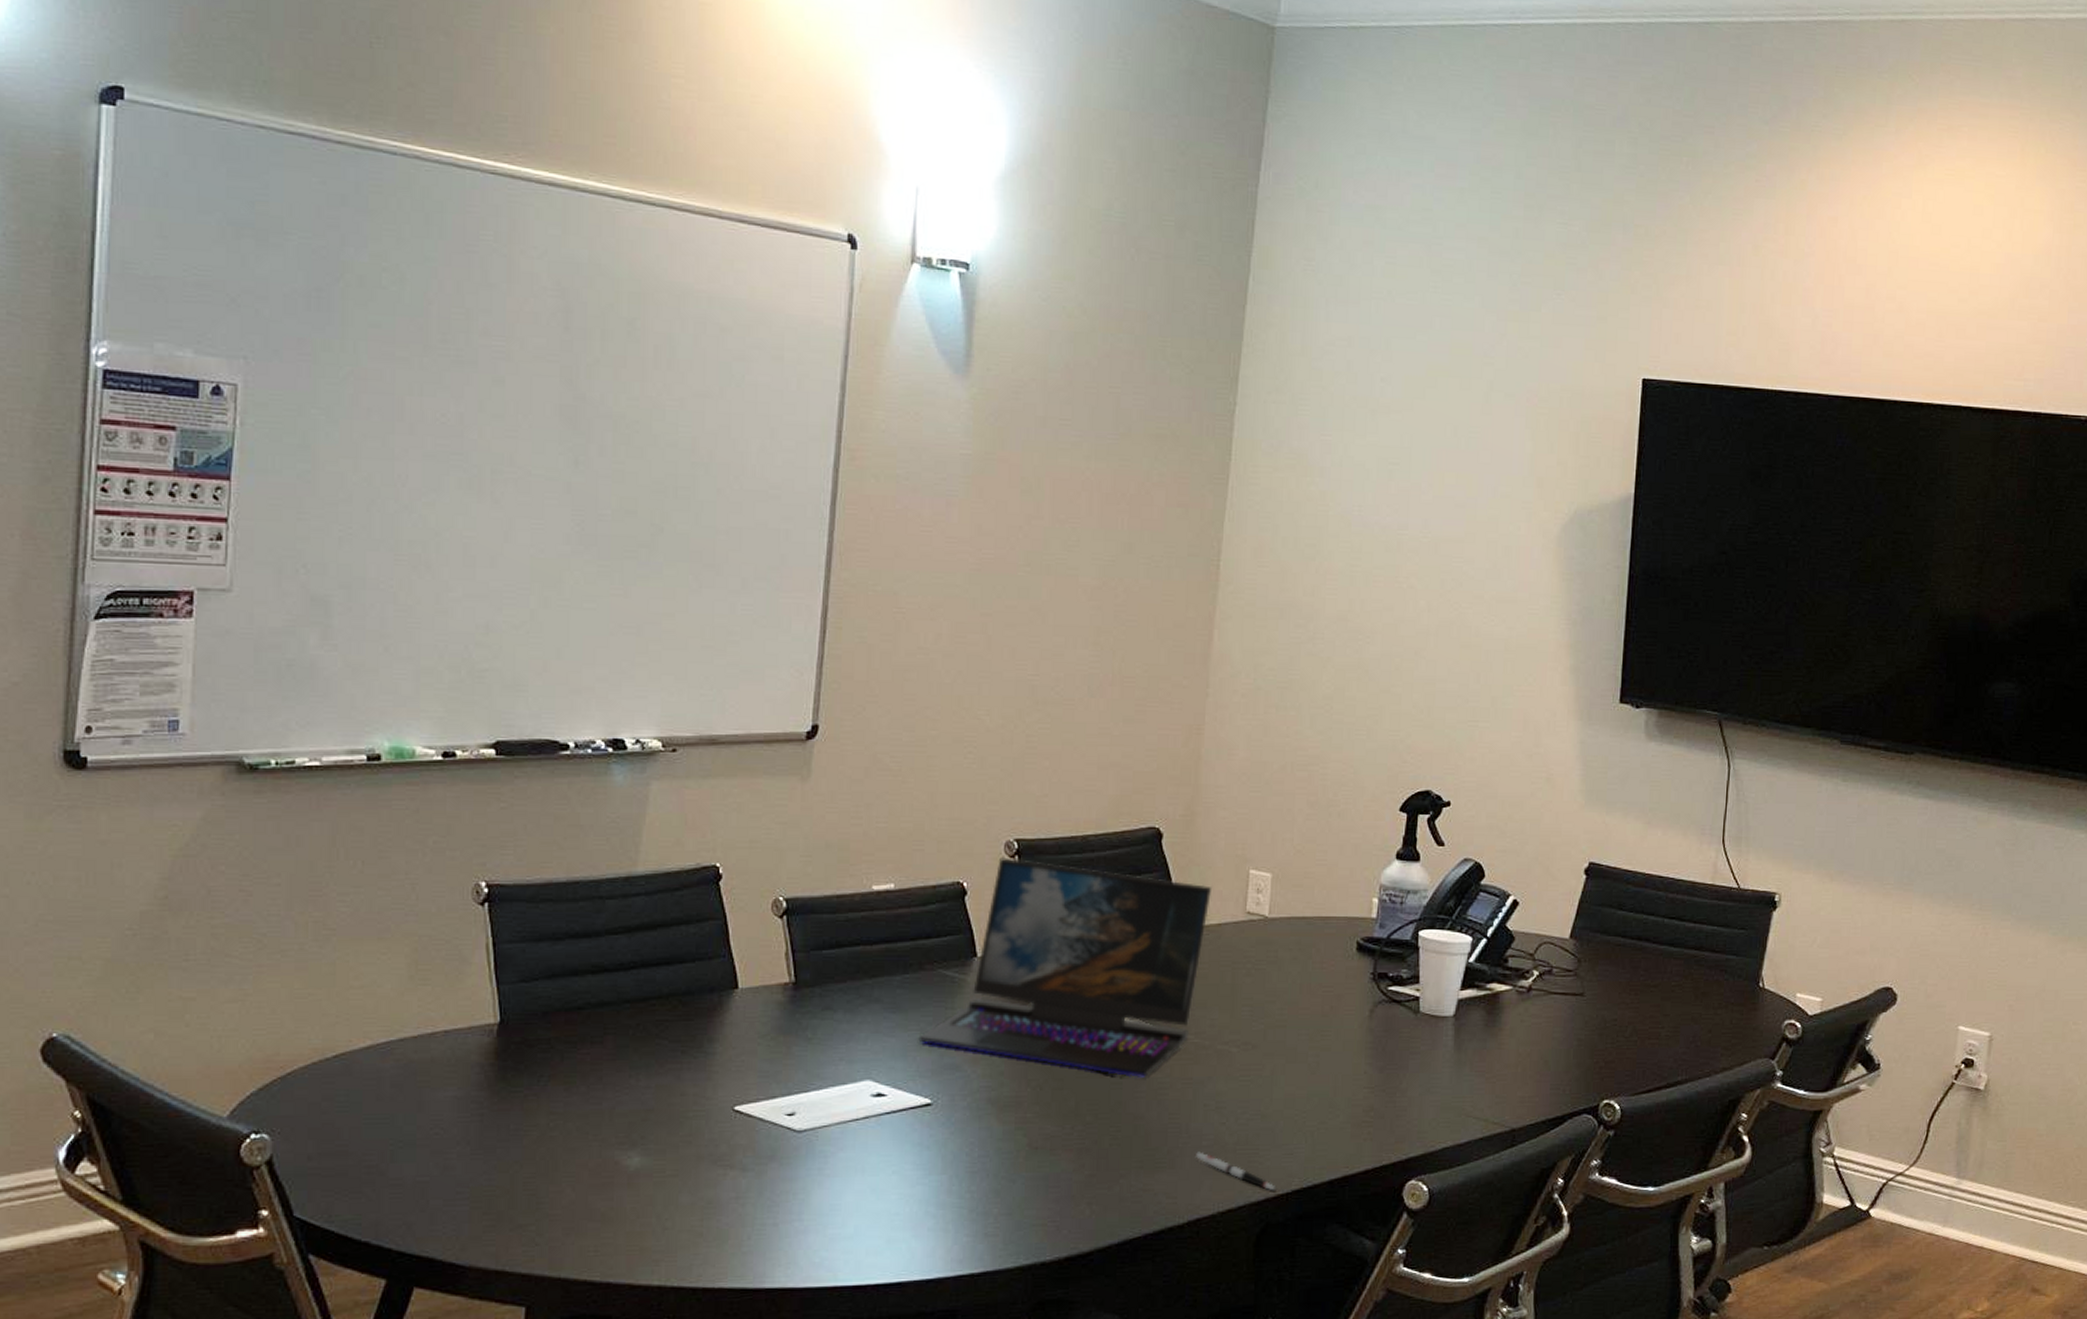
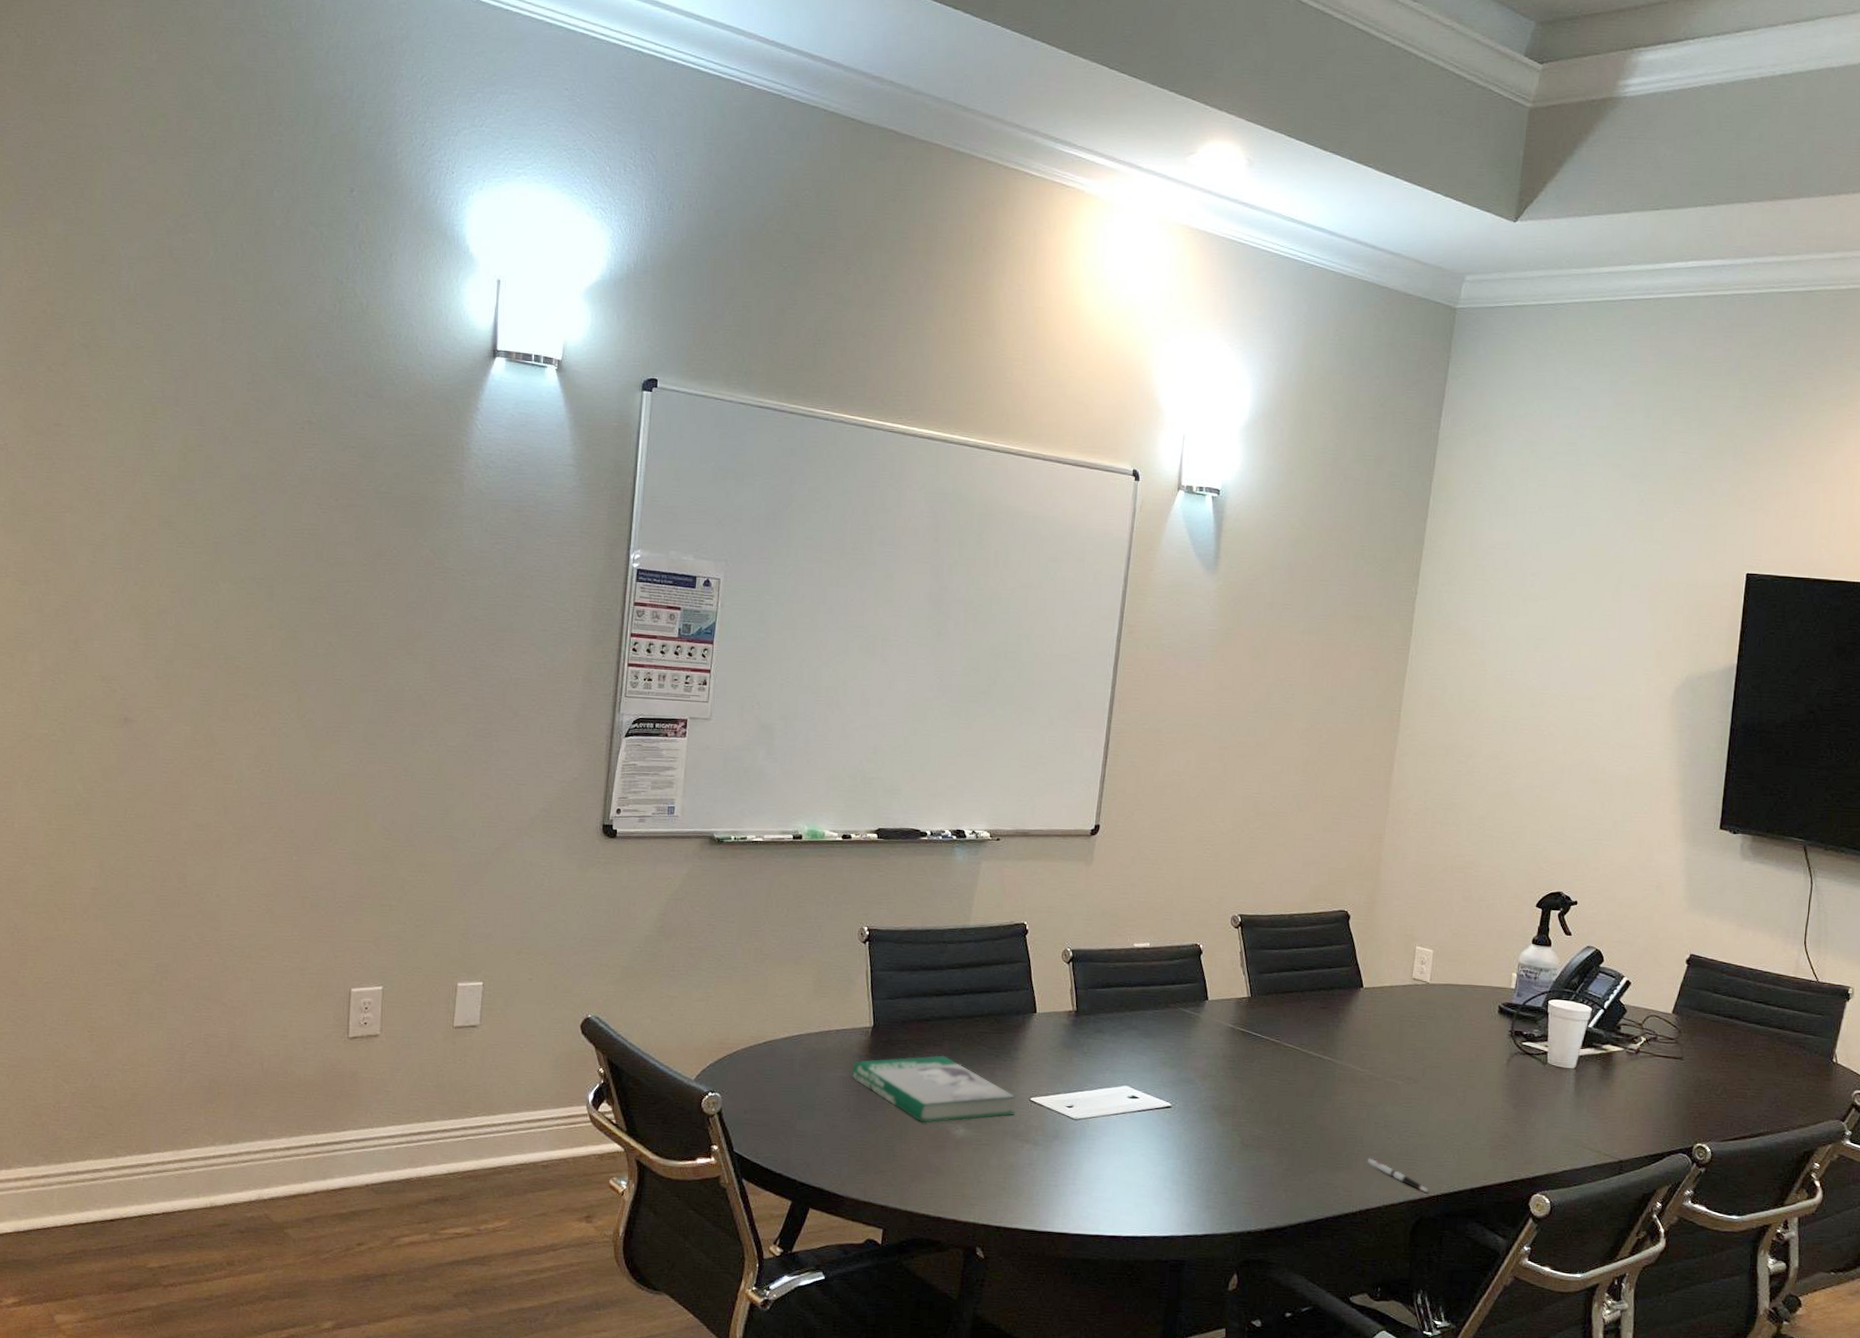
book: none [471,1056,714,1153] -> present [852,1055,1016,1123]
laptop: present [918,857,1213,1077] -> none [1163,928,1387,1099]

